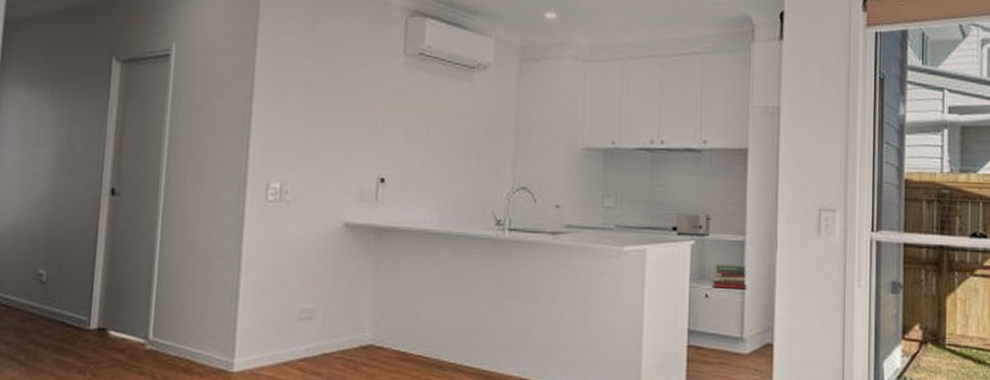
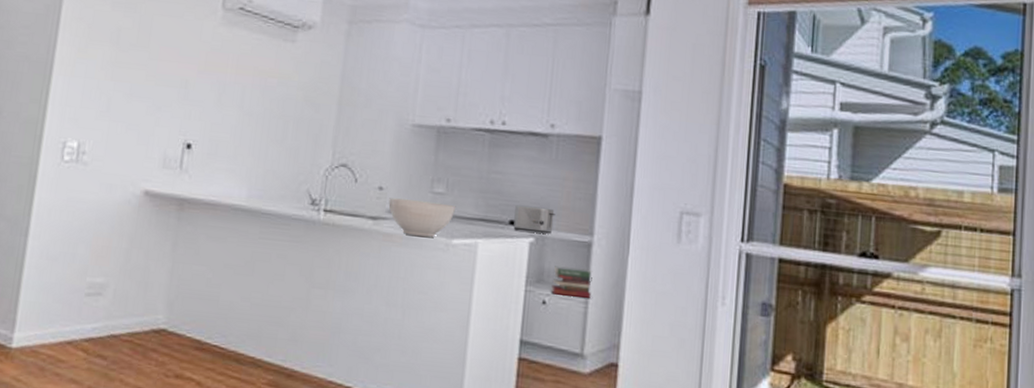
bowl: none [565,214,625,247] -> present [388,198,456,238]

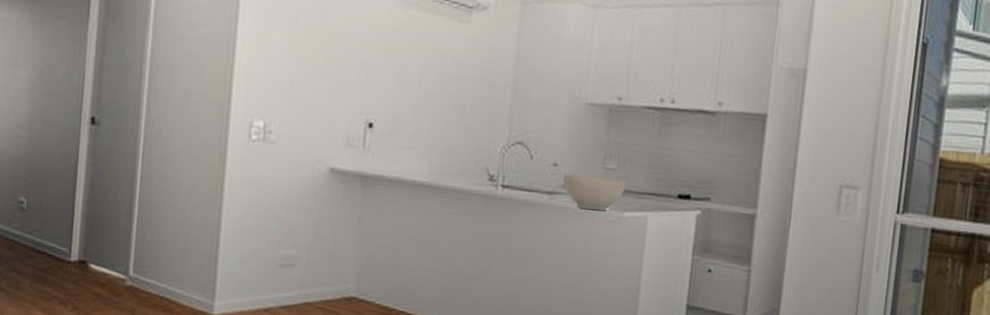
toaster: present [513,205,556,235] -> none [681,180,722,208]
books: present [550,266,593,298] -> none [715,237,756,266]

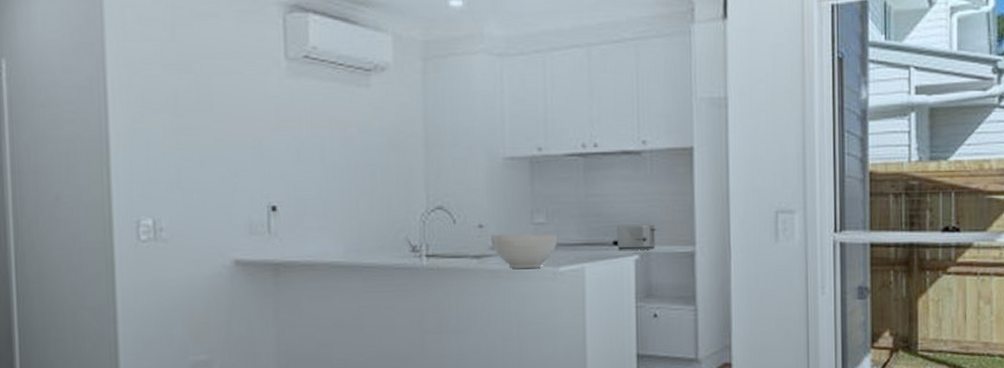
toaster: none [681,180,722,208] -> present [617,224,657,251]

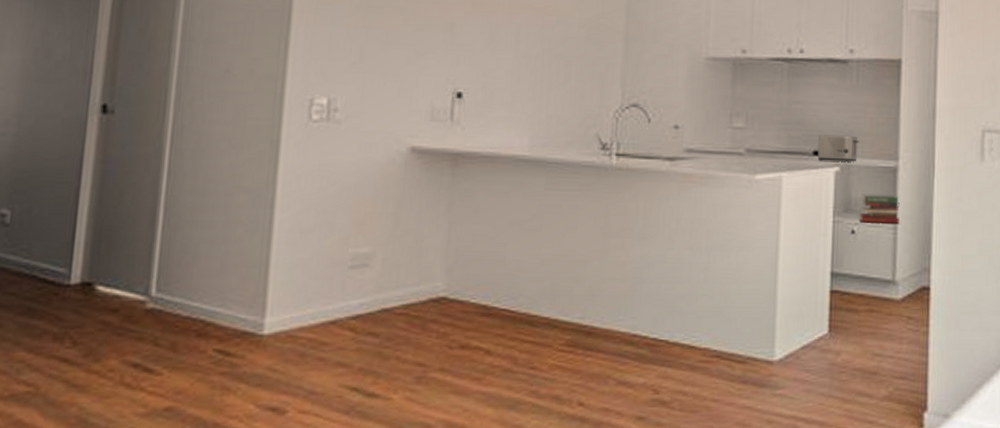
bowl: present [491,233,559,269] -> none [686,136,758,175]
books: none [660,278,700,308] -> present [858,194,901,224]

